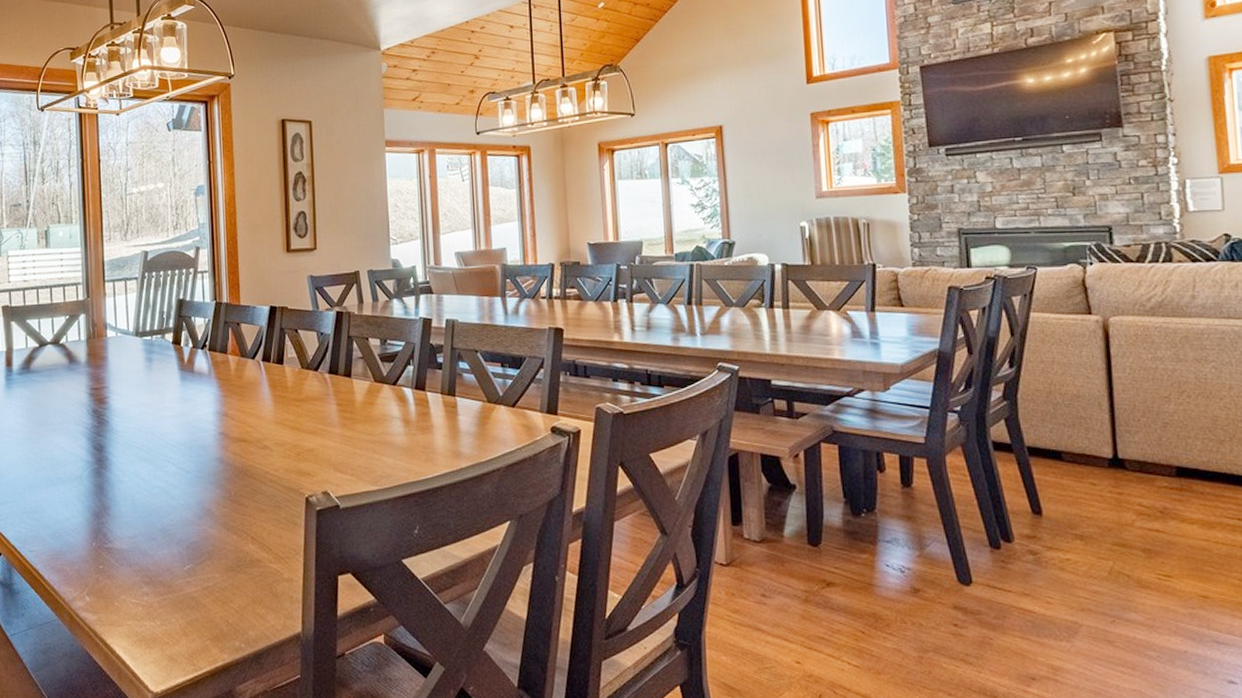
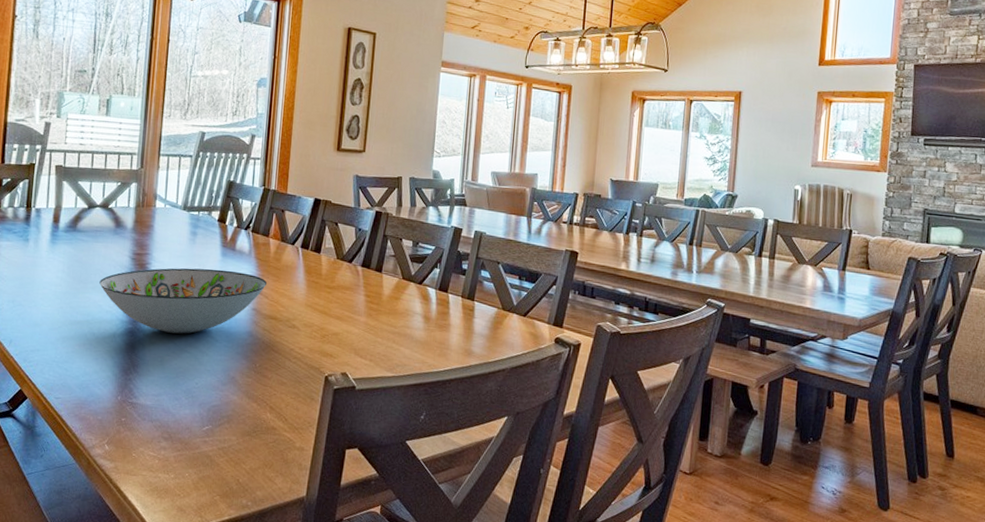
decorative bowl: none [60,394,232,469] -> present [99,268,268,334]

